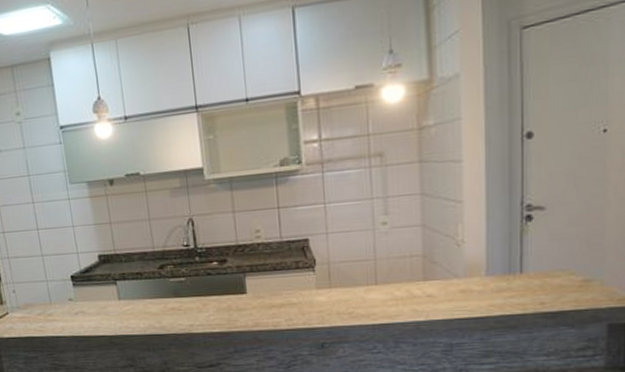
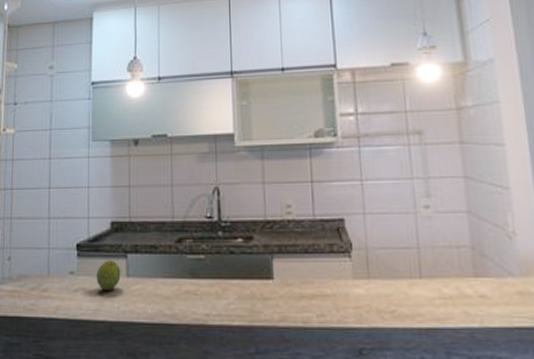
fruit: none [91,287,114,312] -> present [96,259,121,290]

